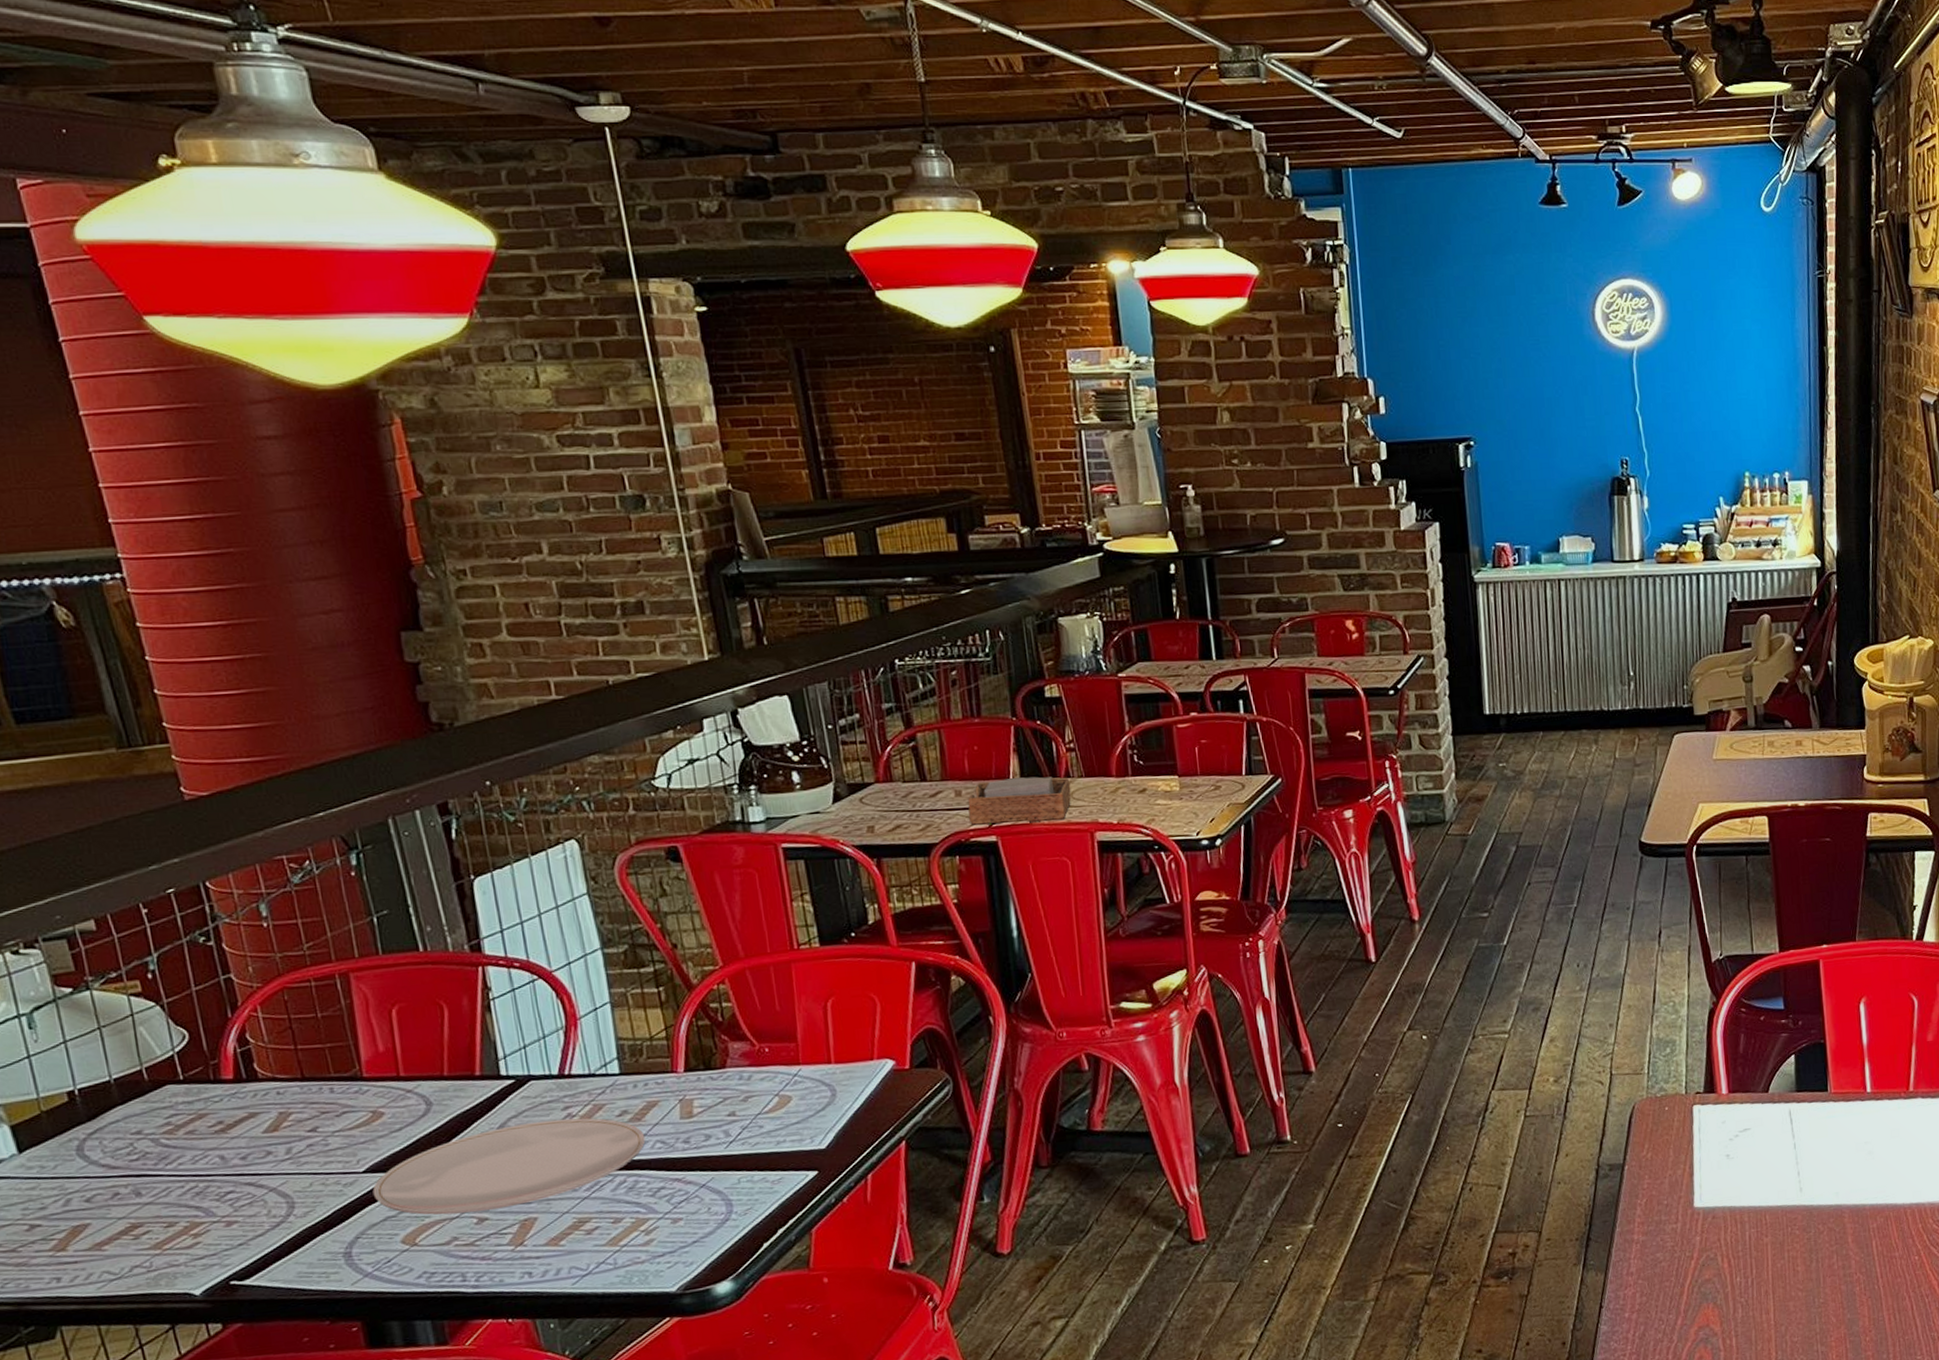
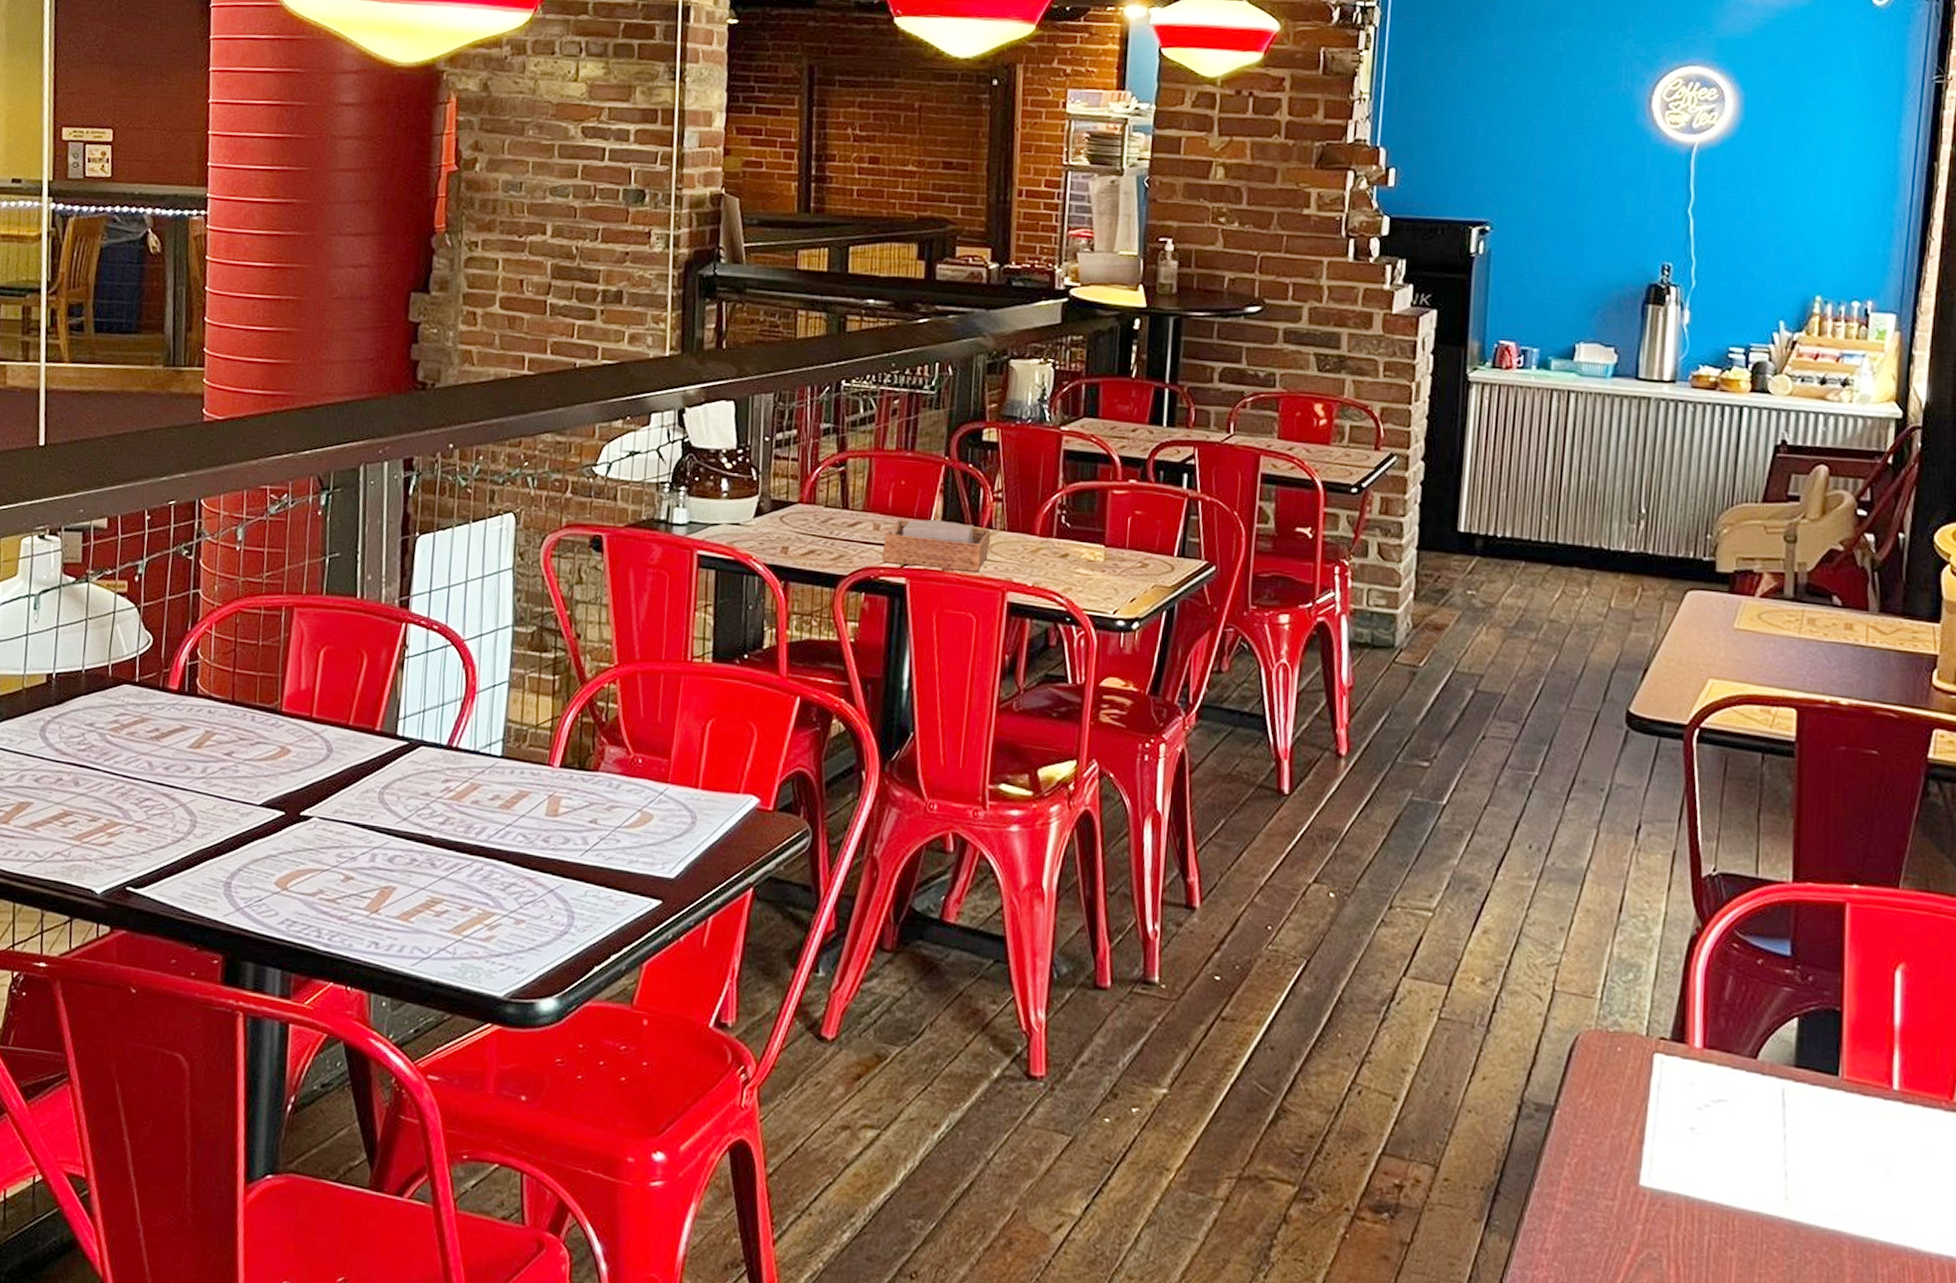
plate: present [372,1118,646,1215] -> none [262,788,510,871]

